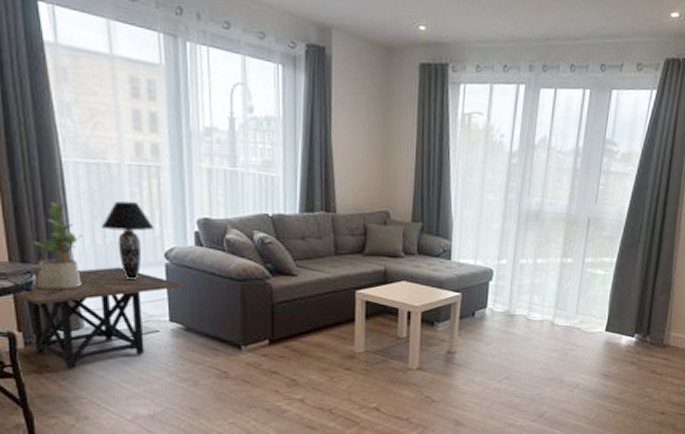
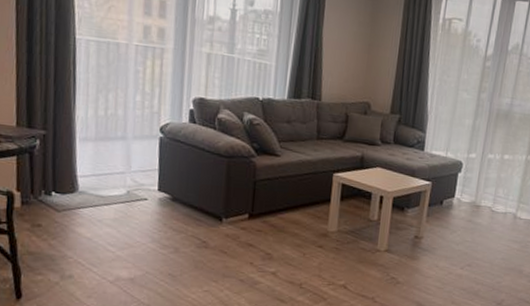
side table: present [13,266,184,369] -> none [17,137,175,230]
potted plant: present [31,202,83,290] -> none [39,74,87,155]
table lamp: present [101,201,155,281] -> none [104,77,153,151]

